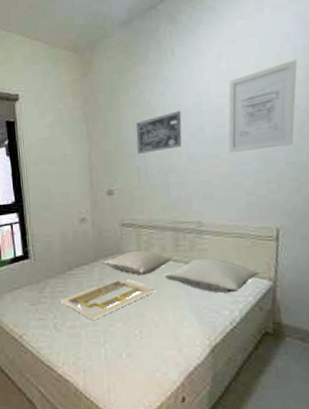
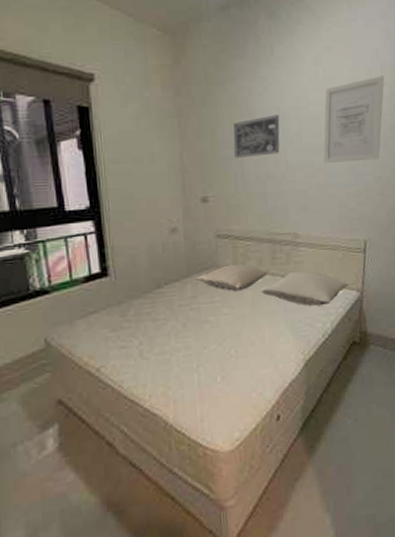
serving tray: present [60,280,156,320] -> none [146,297,253,344]

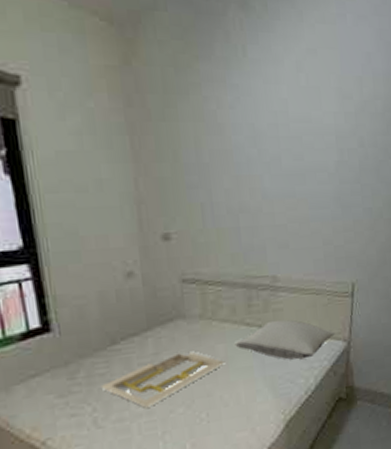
serving tray: none [146,297,253,344] -> present [100,352,226,408]
pillow: present [195,263,268,291] -> none [157,313,243,345]
wall art: present [233,115,280,158] -> none [199,133,255,186]
wall art: present [323,76,385,164] -> none [306,87,377,193]

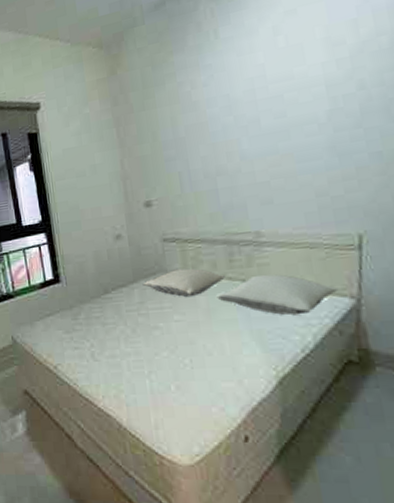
serving tray: present [100,352,226,408] -> none [96,303,208,348]
pillow: none [157,313,243,345] -> present [142,268,225,297]

